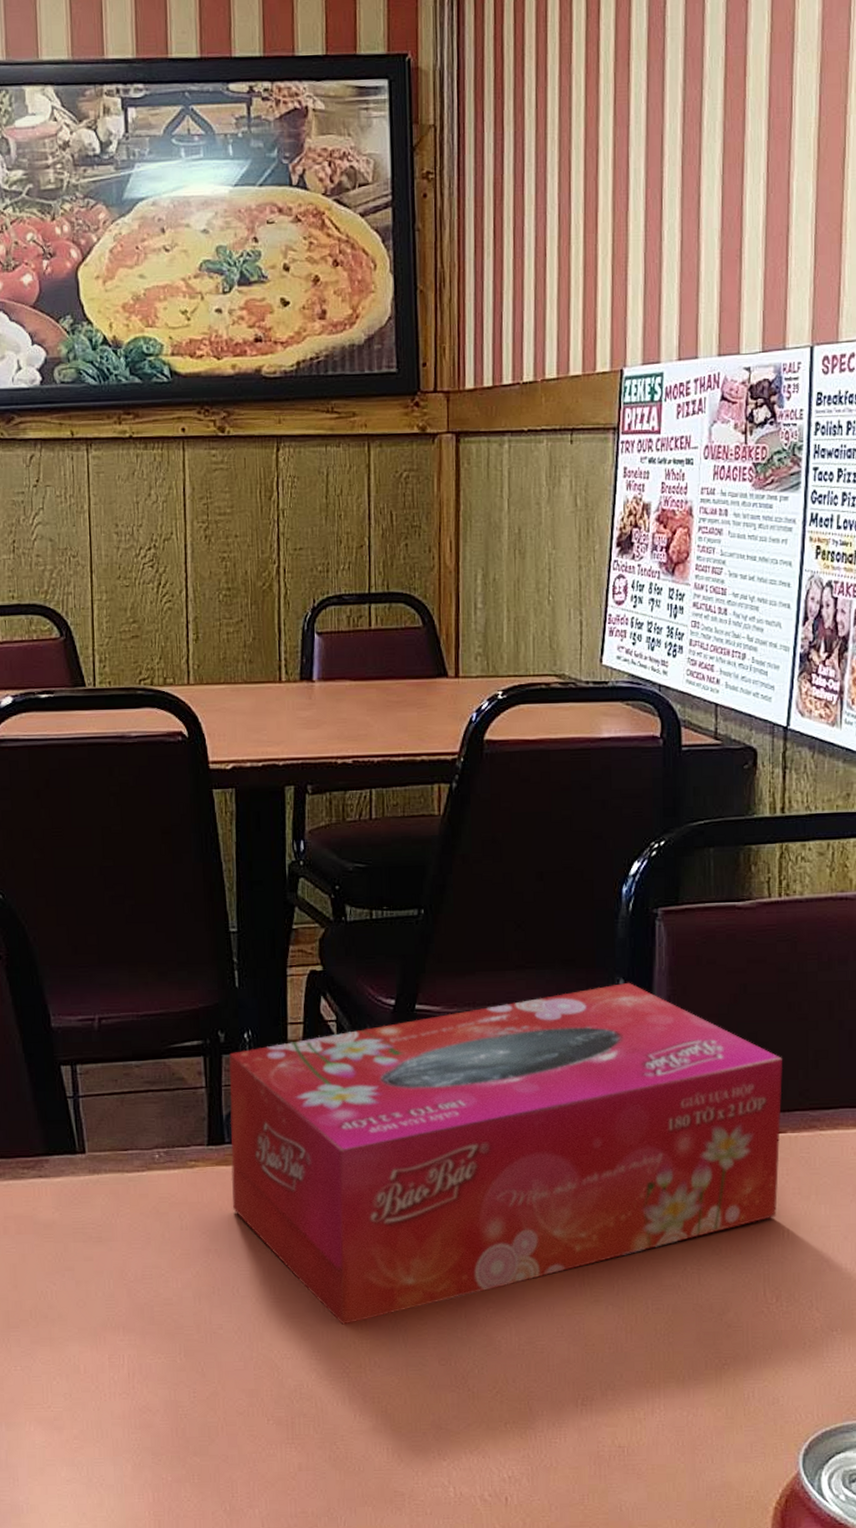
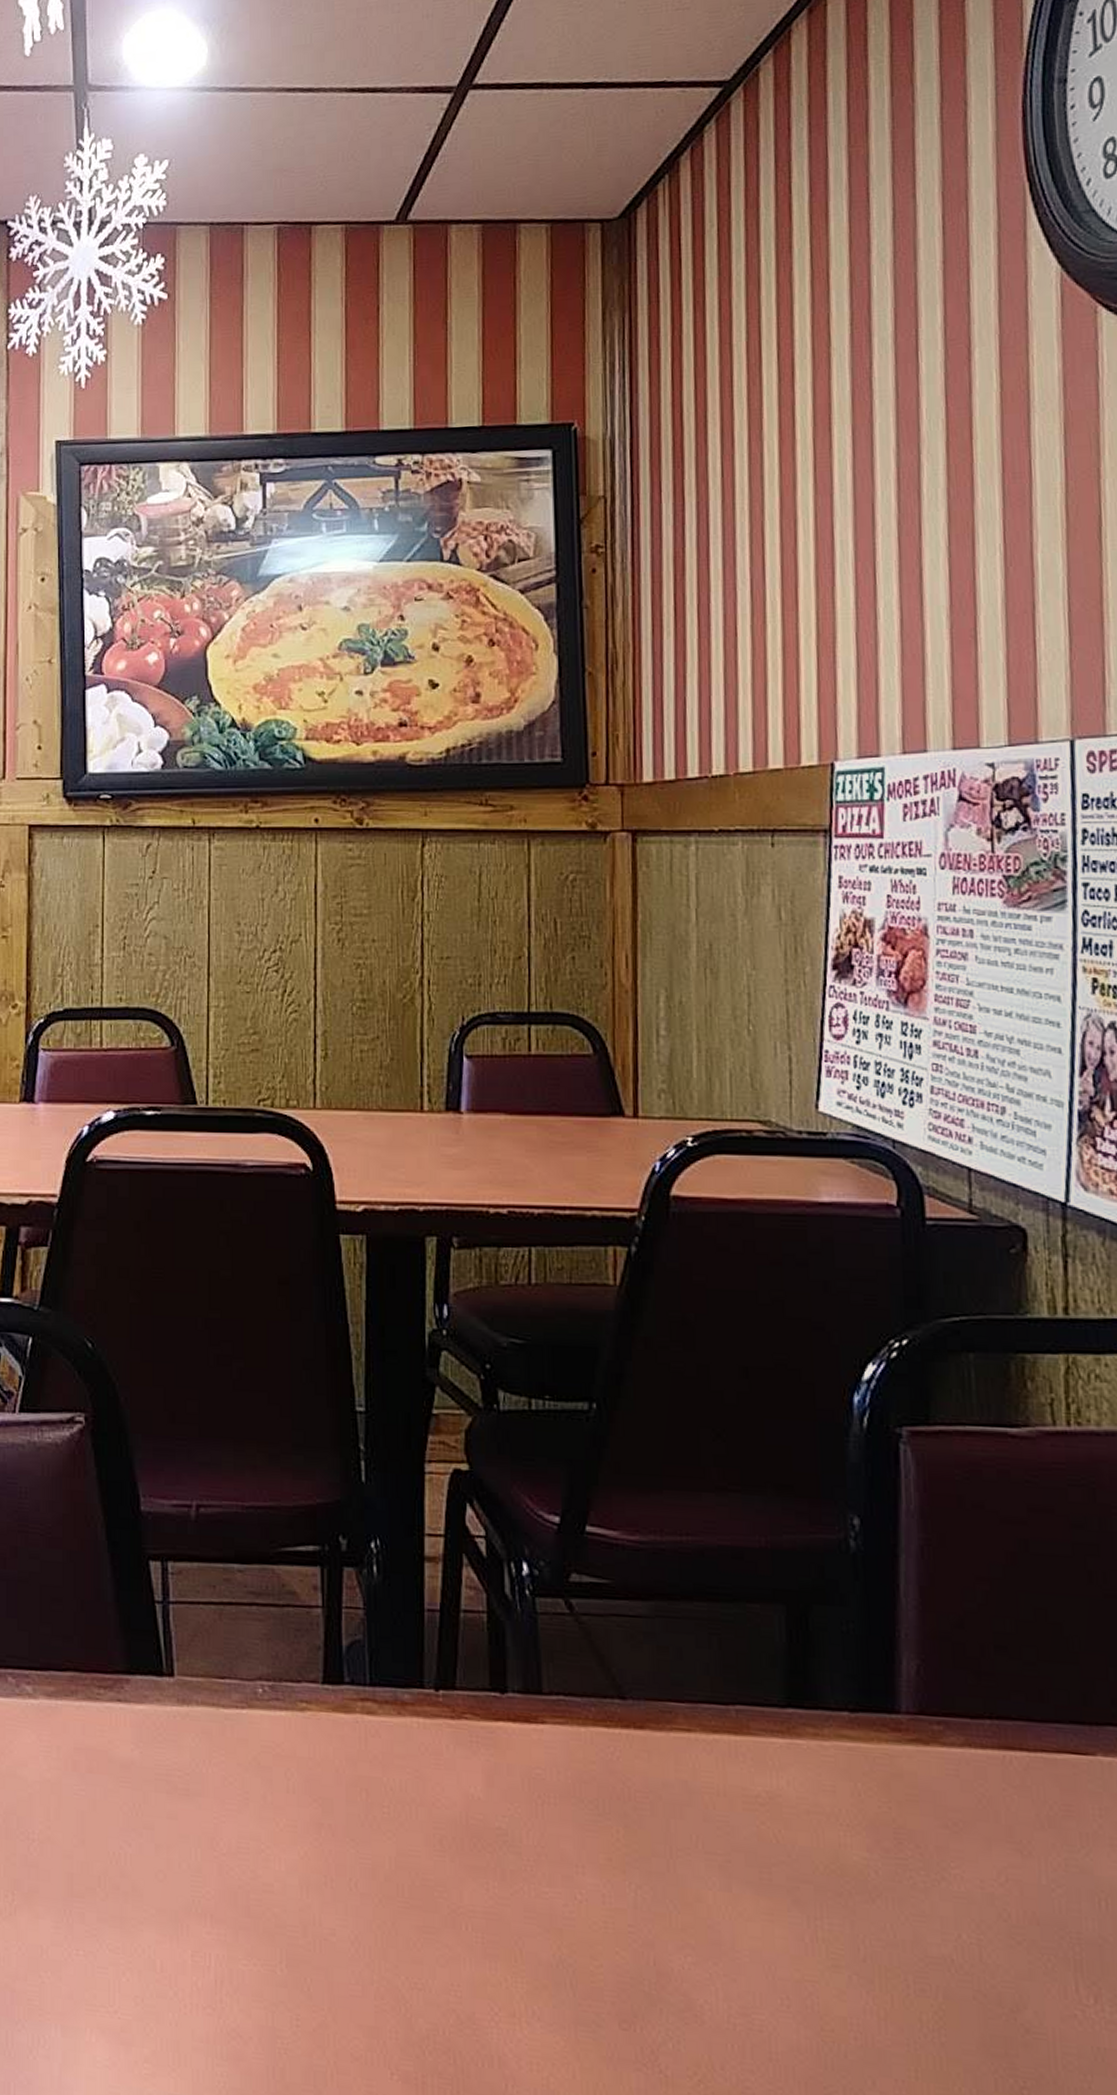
tissue box: present [228,982,783,1325] -> none [350,1522,1089,1953]

